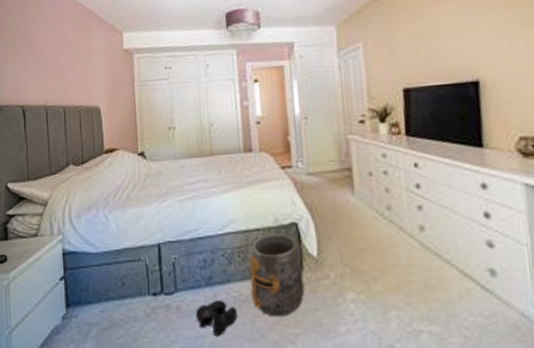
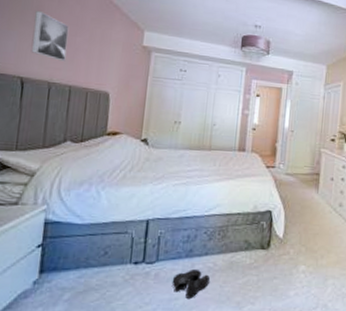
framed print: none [24,36,56,83] -> present [31,11,70,62]
bucket: present [249,233,305,317] -> none [224,217,271,284]

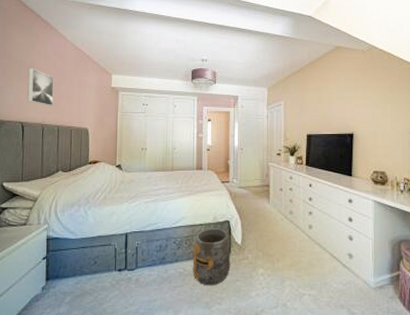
boots: present [172,268,211,298] -> none [150,274,182,300]
bucket: none [224,217,271,284] -> present [192,227,231,286]

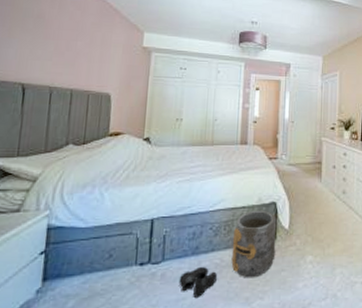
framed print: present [27,68,54,106] -> none [32,18,70,66]
boots: none [150,274,182,300] -> present [179,266,218,297]

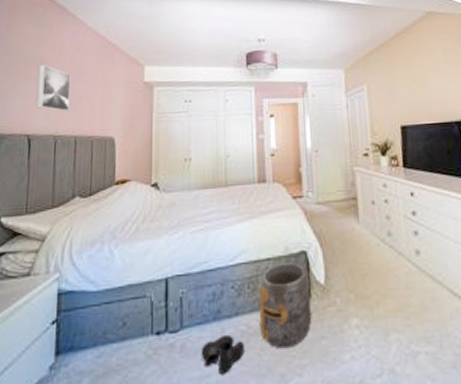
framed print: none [32,18,70,66] -> present [36,65,71,112]

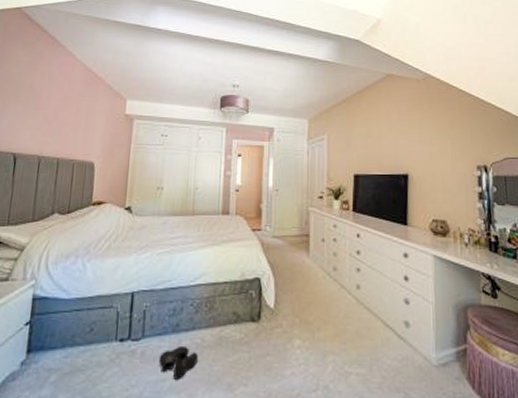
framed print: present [36,65,71,112] -> none [23,90,58,135]
bucket: present [258,261,312,349] -> none [213,286,261,362]

